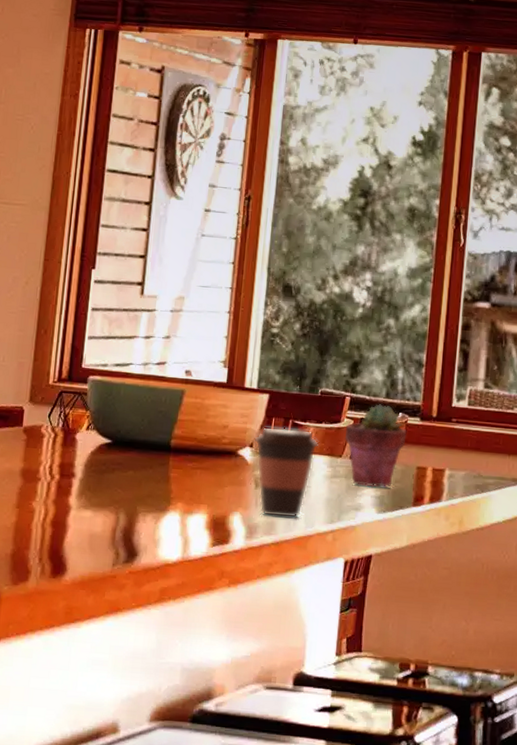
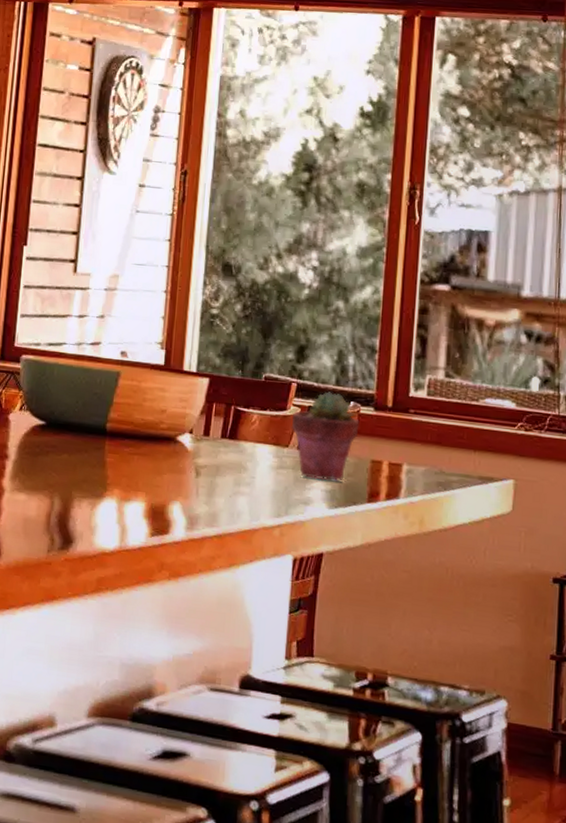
coffee cup: present [254,426,320,519] -> none [194,412,264,511]

